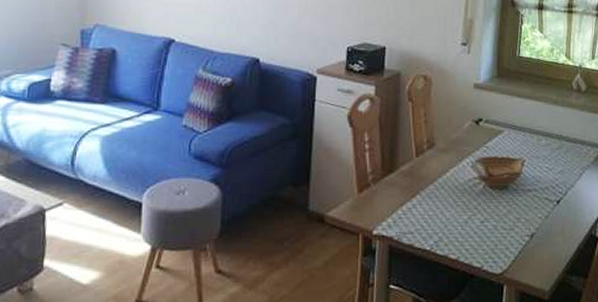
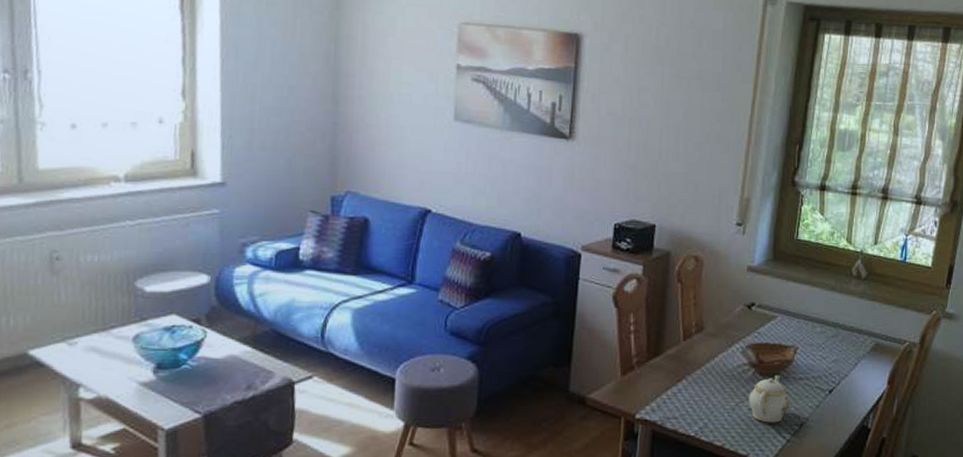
teapot: none [479,187,520,235] -> present [748,374,790,423]

